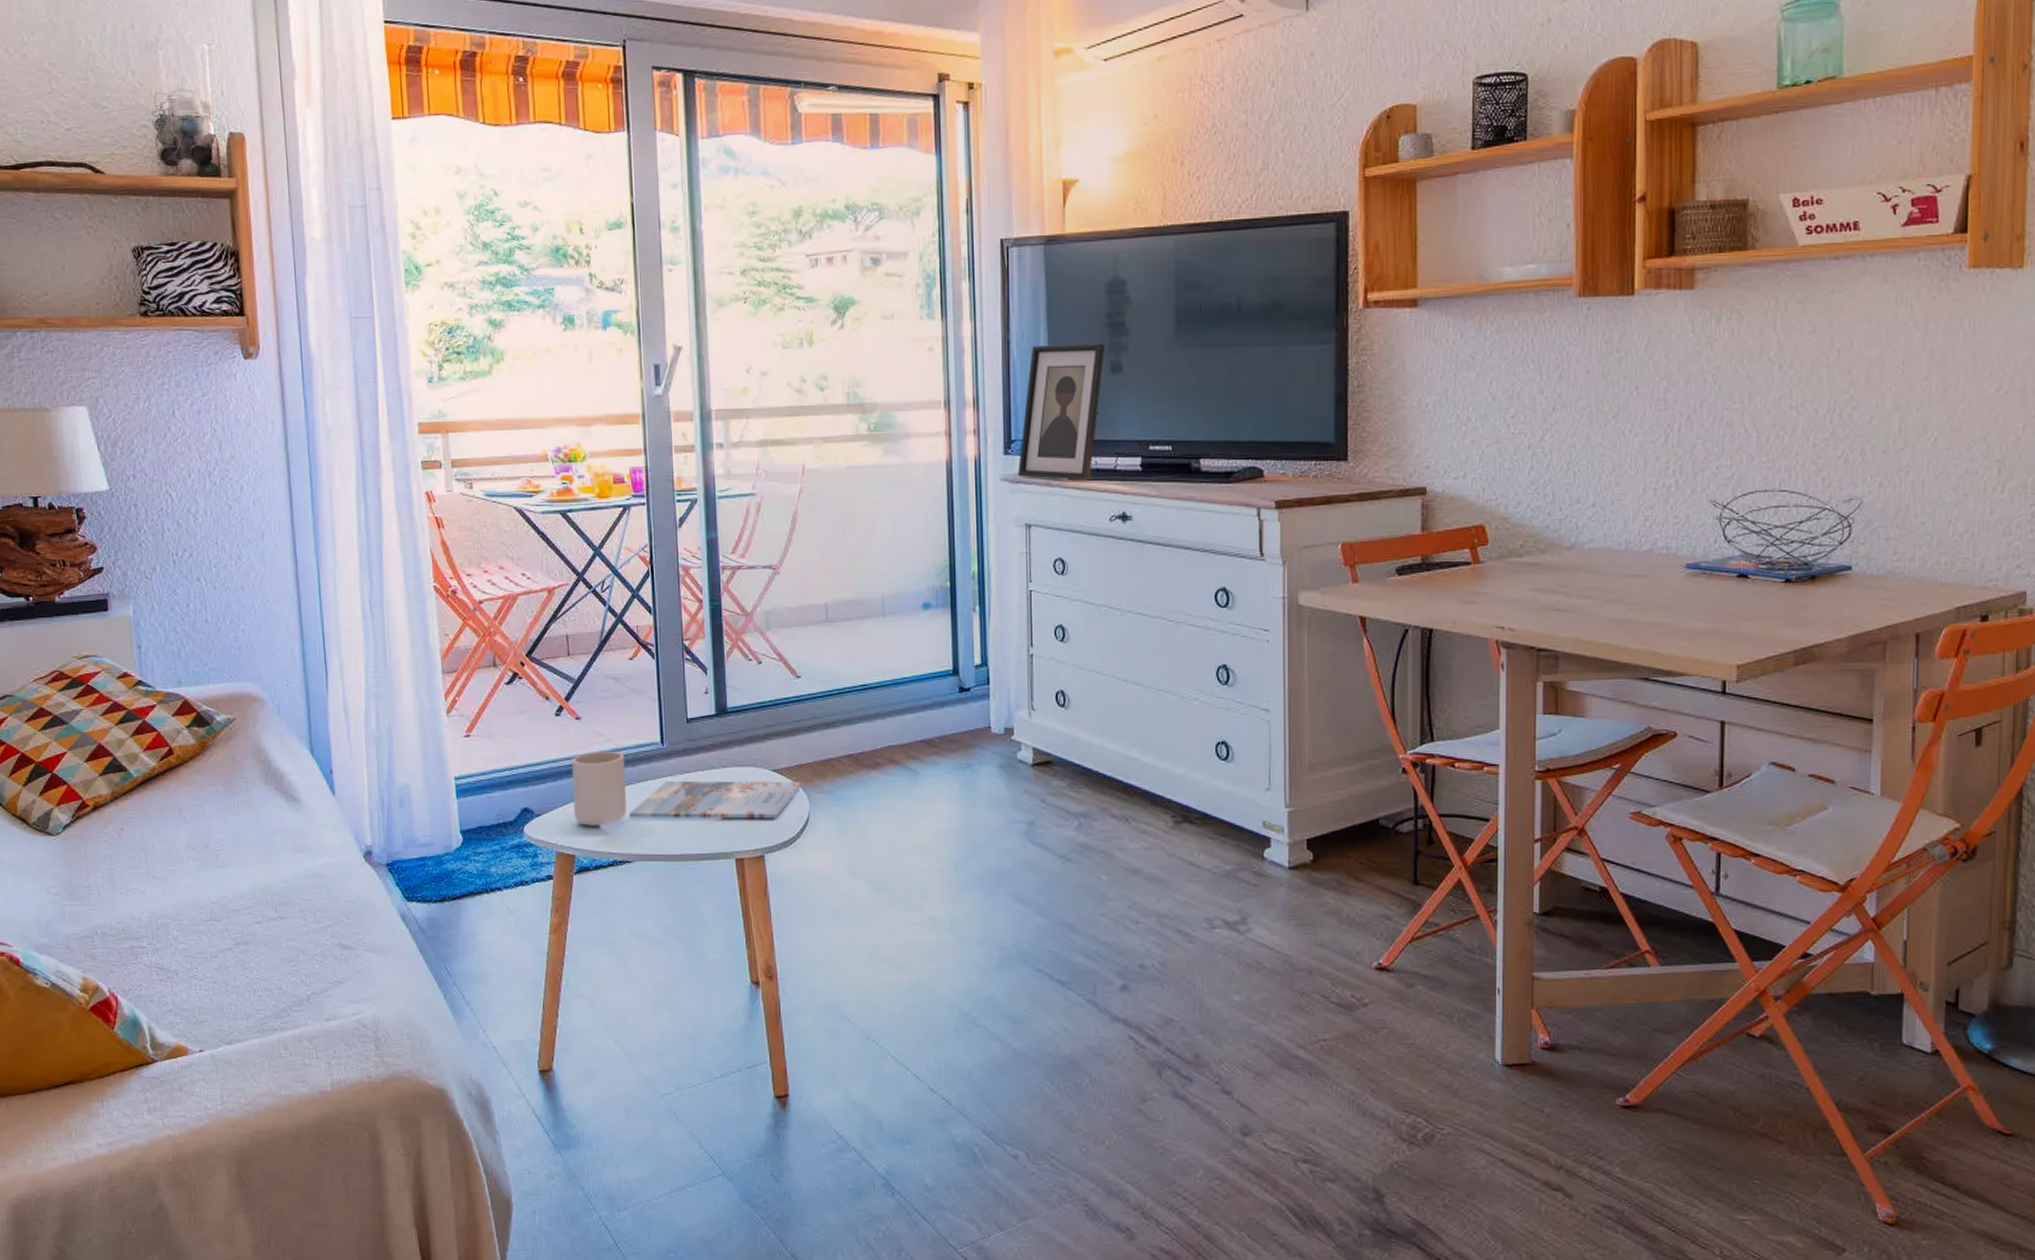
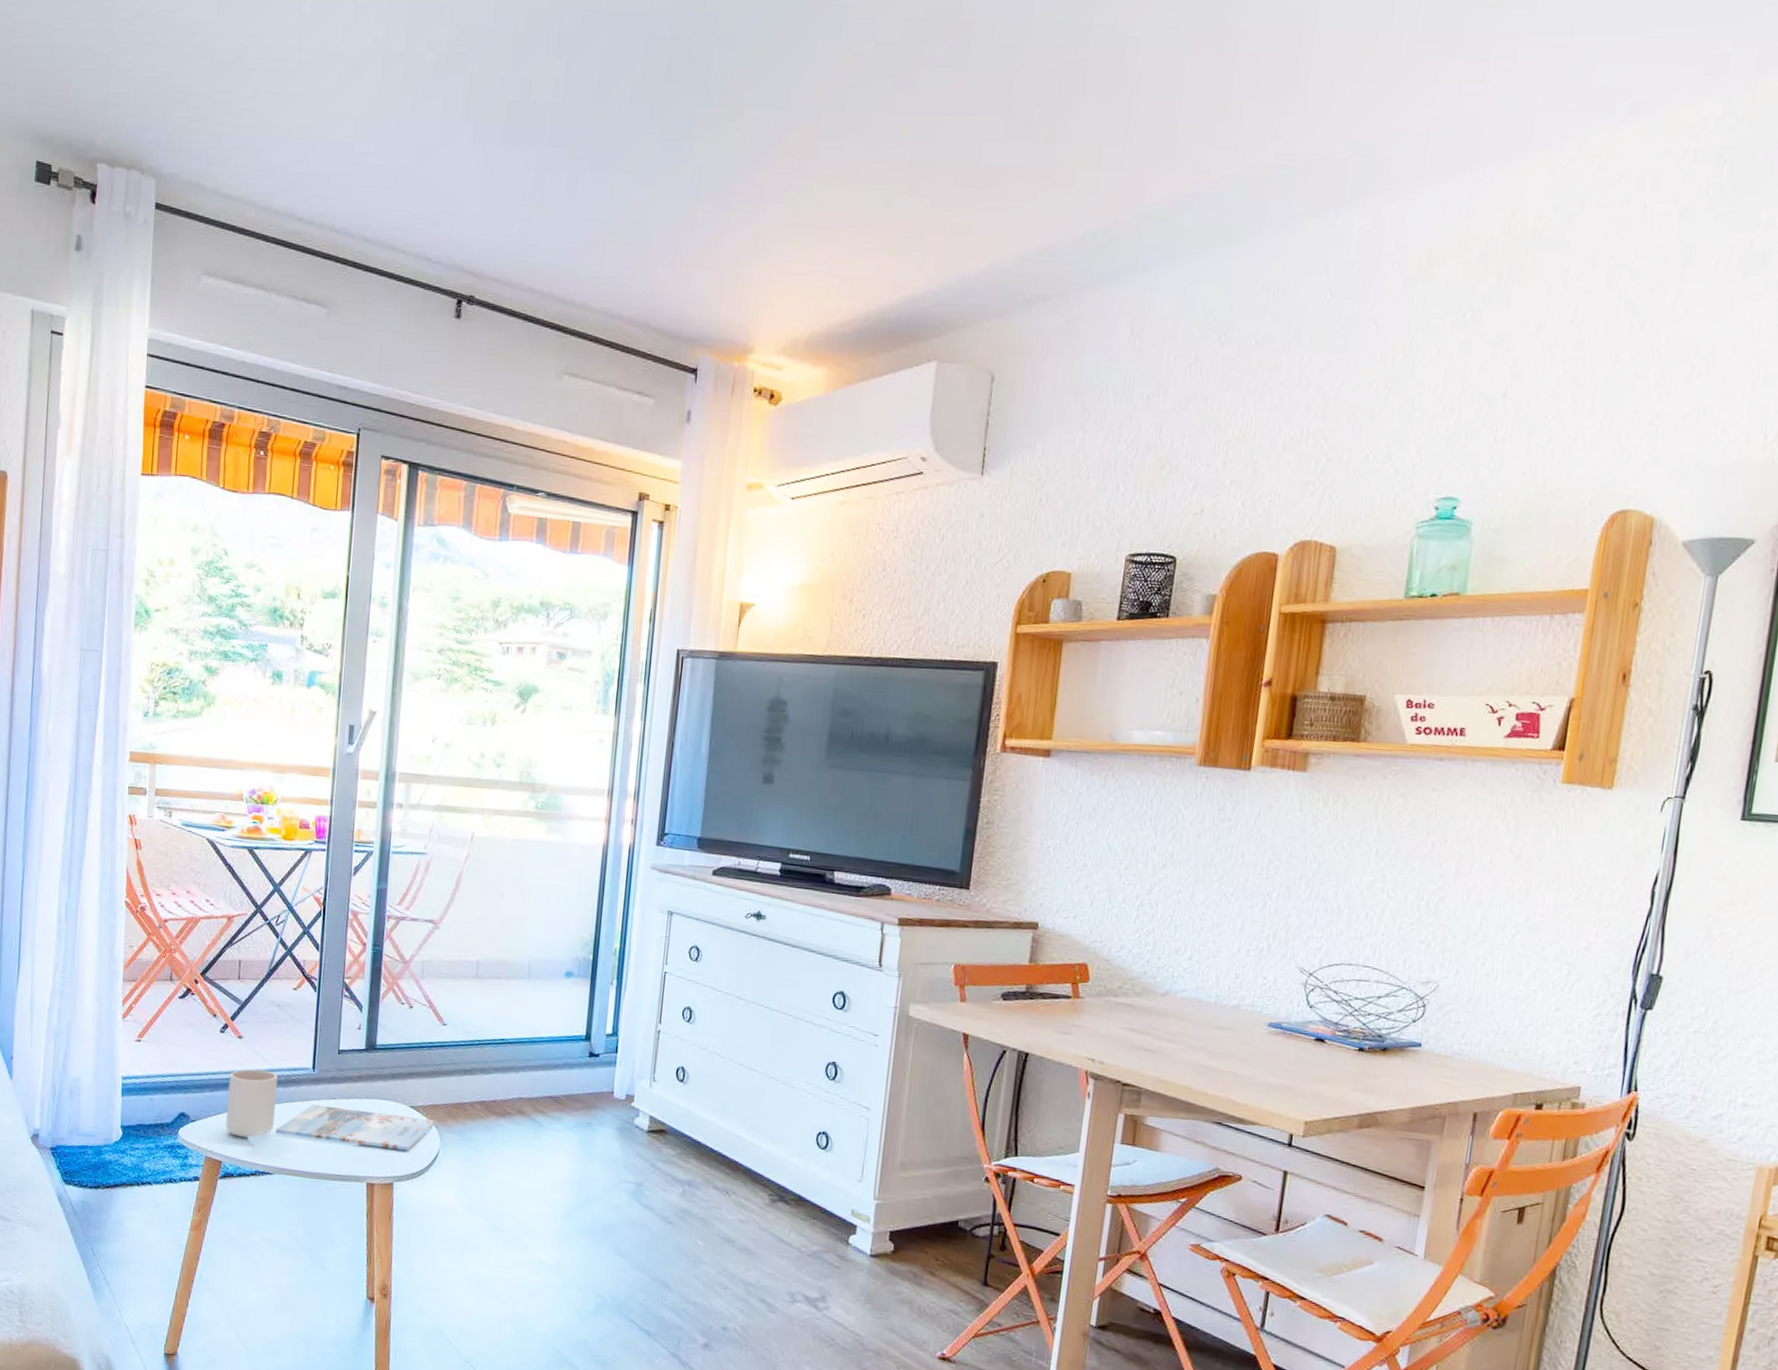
picture frame: present [1018,344,1106,481] -> none [667,750,761,879]

